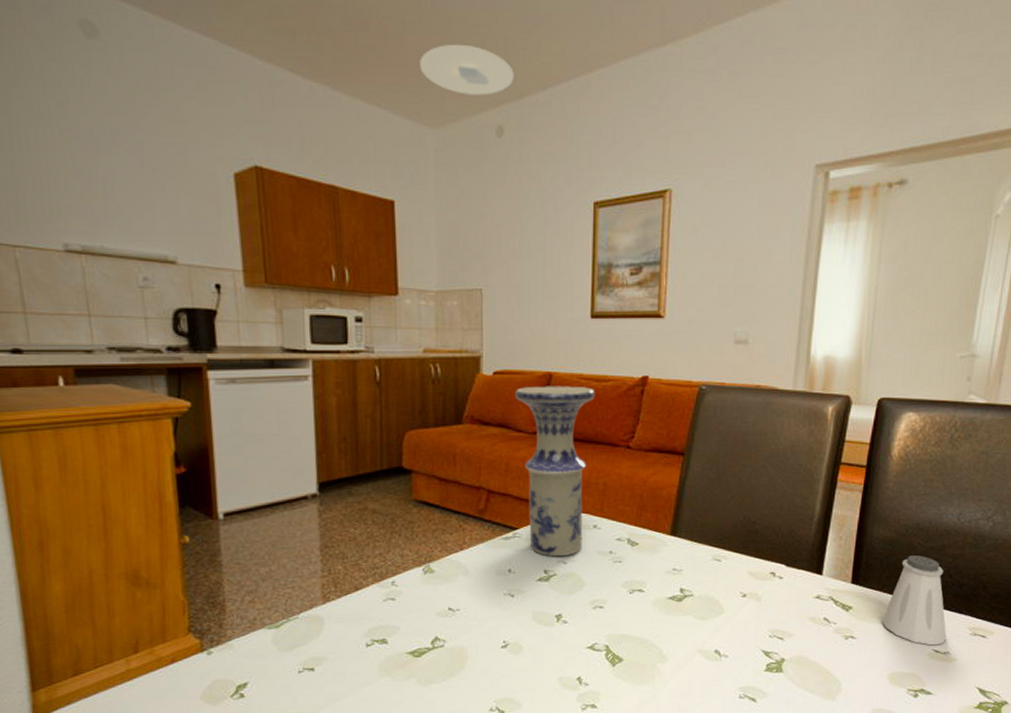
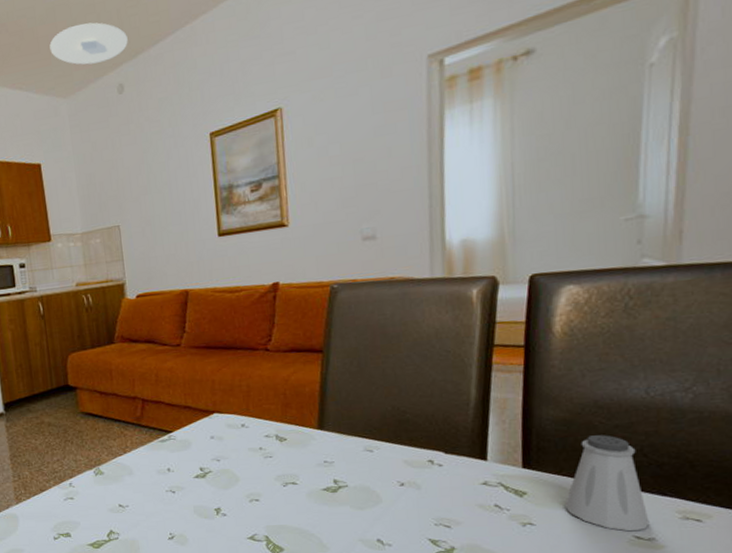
vase: present [515,386,596,557] -> none [157,299,233,456]

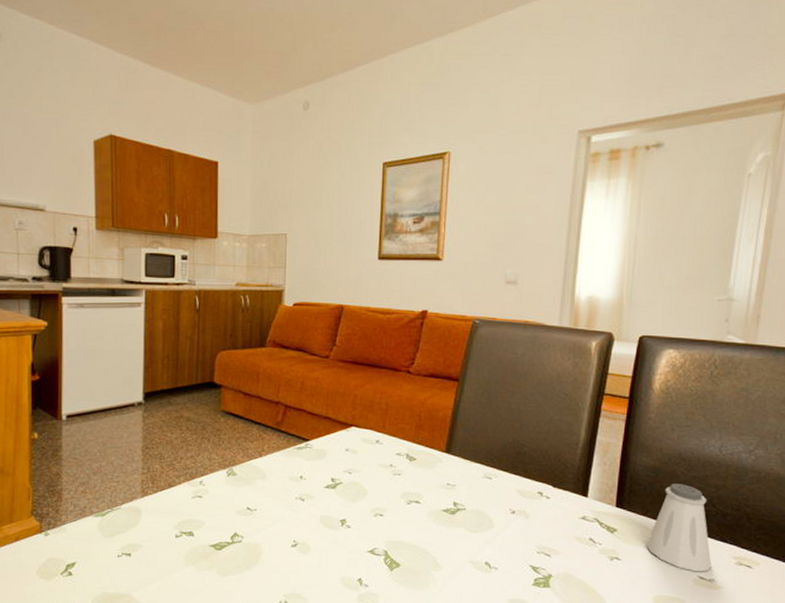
ceiling light: present [49,22,128,65] -> none [243,39,319,77]

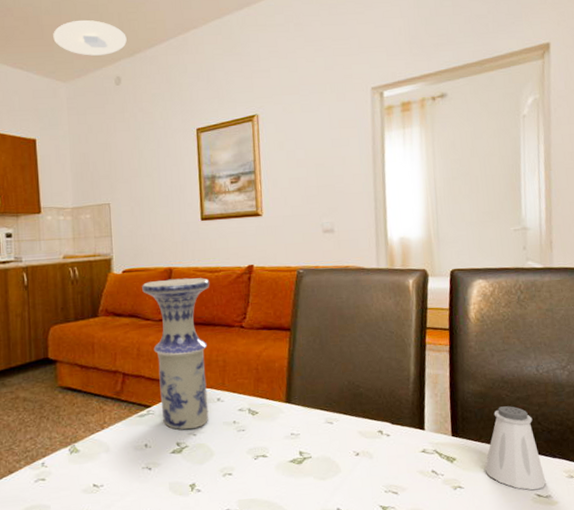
ceiling light: none [243,39,319,77] -> present [53,20,127,56]
vase: none [311,316,381,467] -> present [142,278,210,430]

